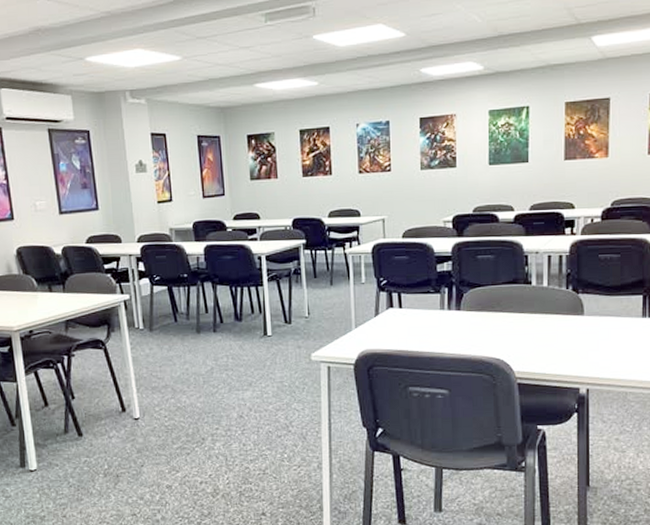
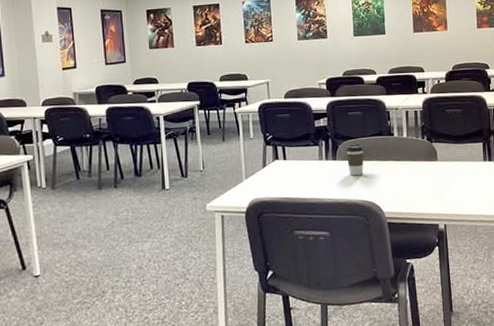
coffee cup: none [472,292,494,329] -> present [345,144,364,176]

